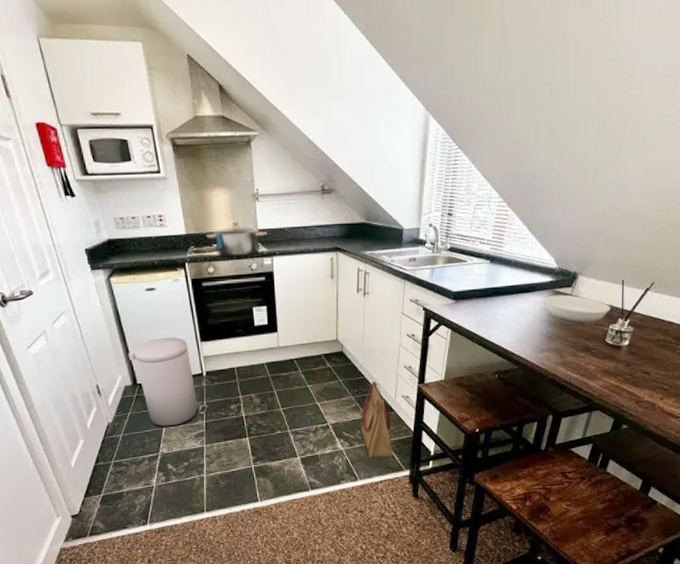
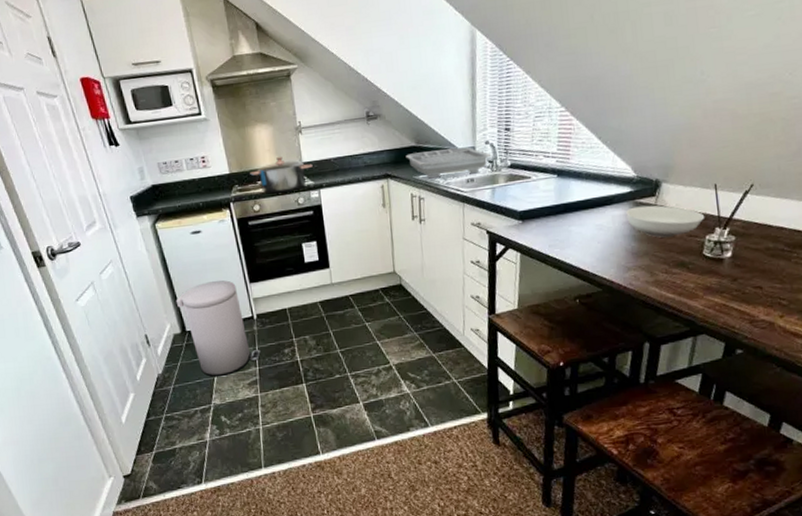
dish rack: none [355,228,433,255] -> present [405,147,491,179]
shopping bag: present [360,381,393,459] -> none [427,315,467,402]

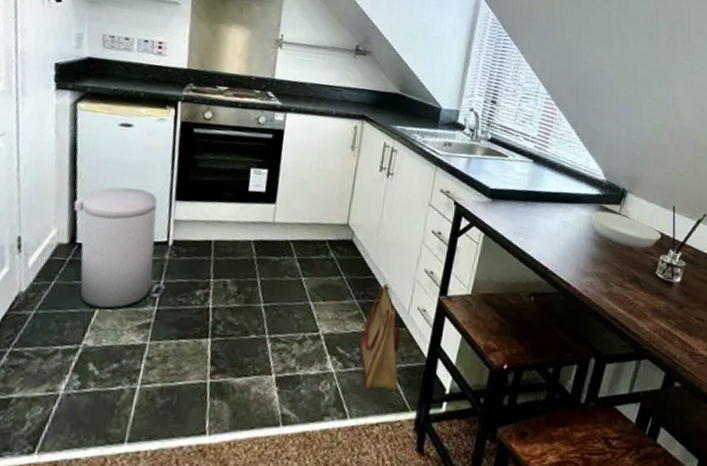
cooking pot: present [250,156,313,194] -> none [211,65,285,108]
dish rack: present [405,147,491,179] -> none [387,100,473,139]
shopping bag: none [427,315,467,402] -> present [359,284,401,392]

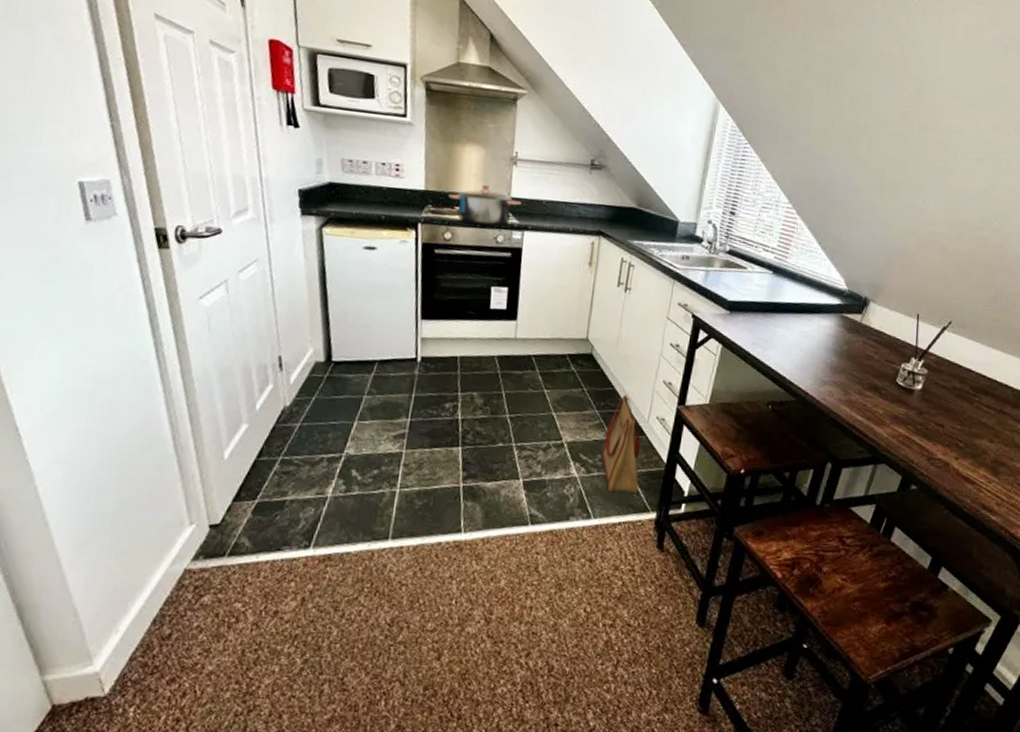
pedal bin: present [73,187,166,311] -> none [326,308,417,423]
cooking pot: none [211,65,285,108] -> present [448,184,522,227]
bowl: present [591,210,662,250] -> none [831,320,904,358]

